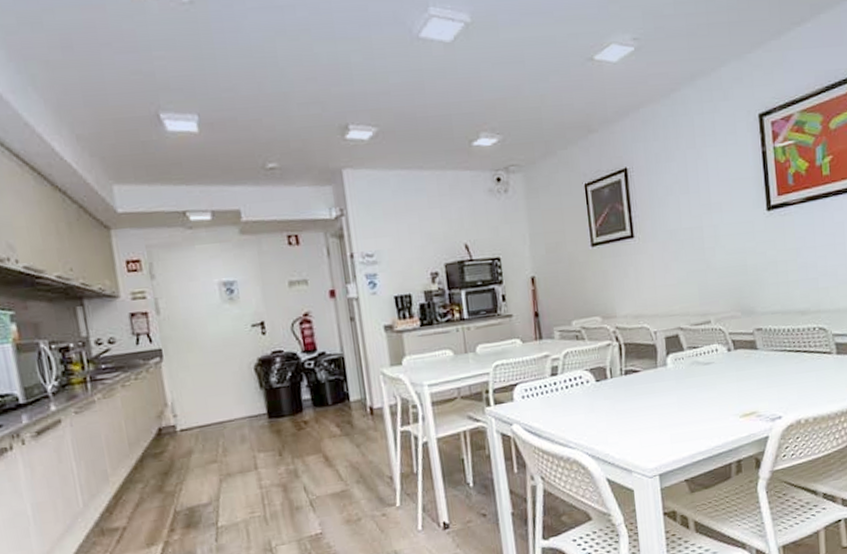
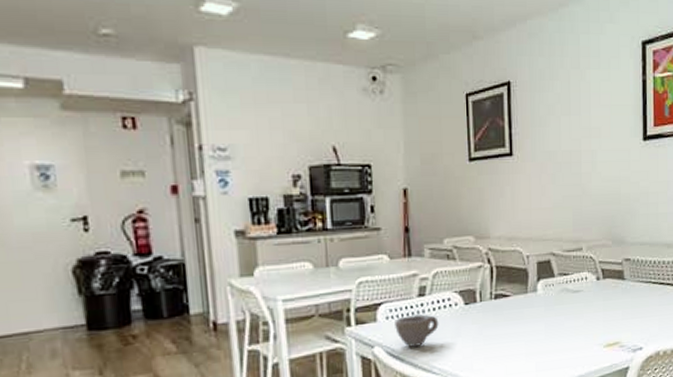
cup: none [530,392,572,424] -> present [395,313,439,348]

